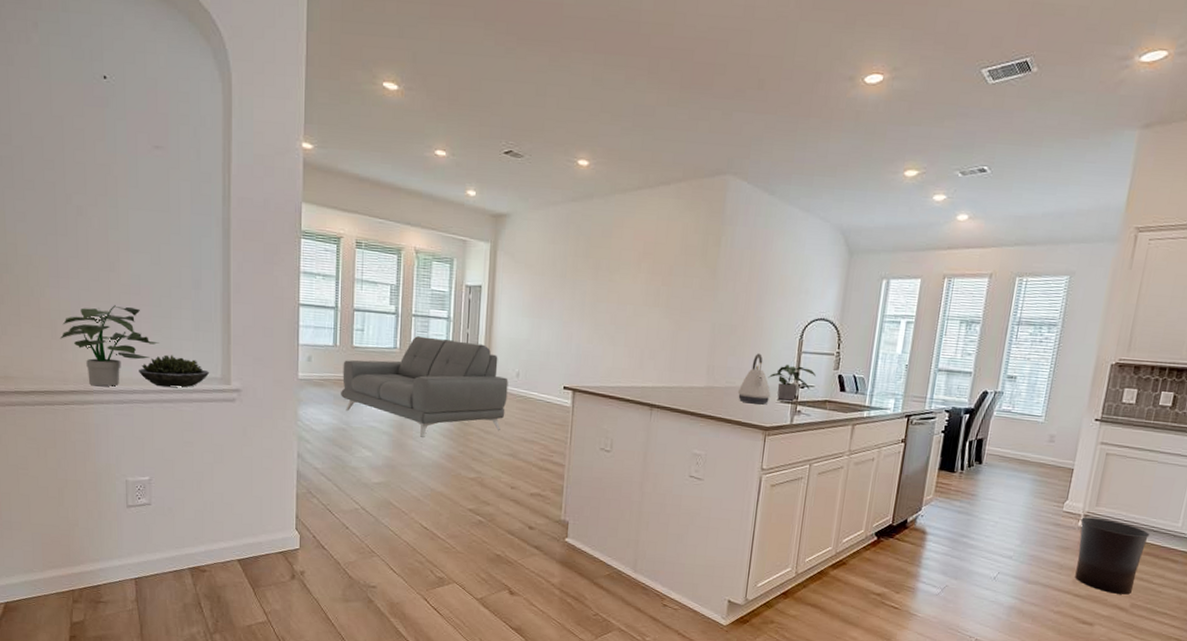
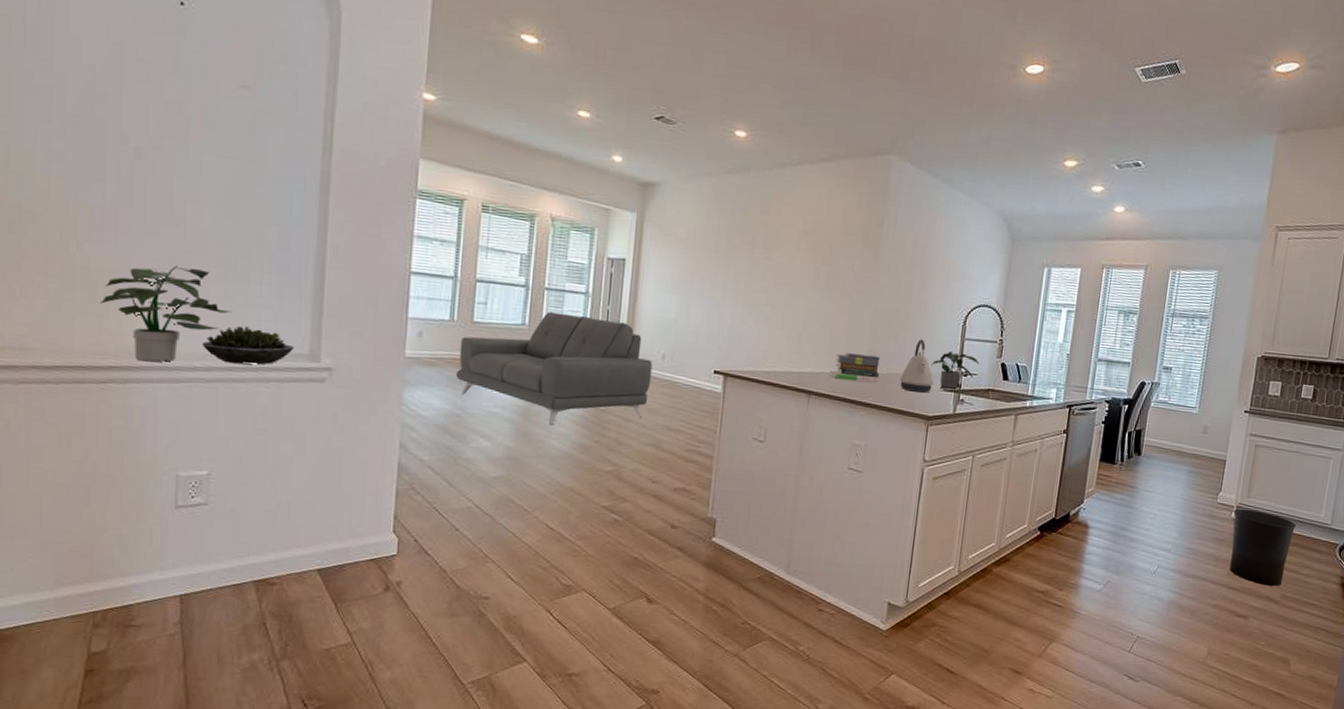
books: none [670,367,719,396] -> present [829,352,880,384]

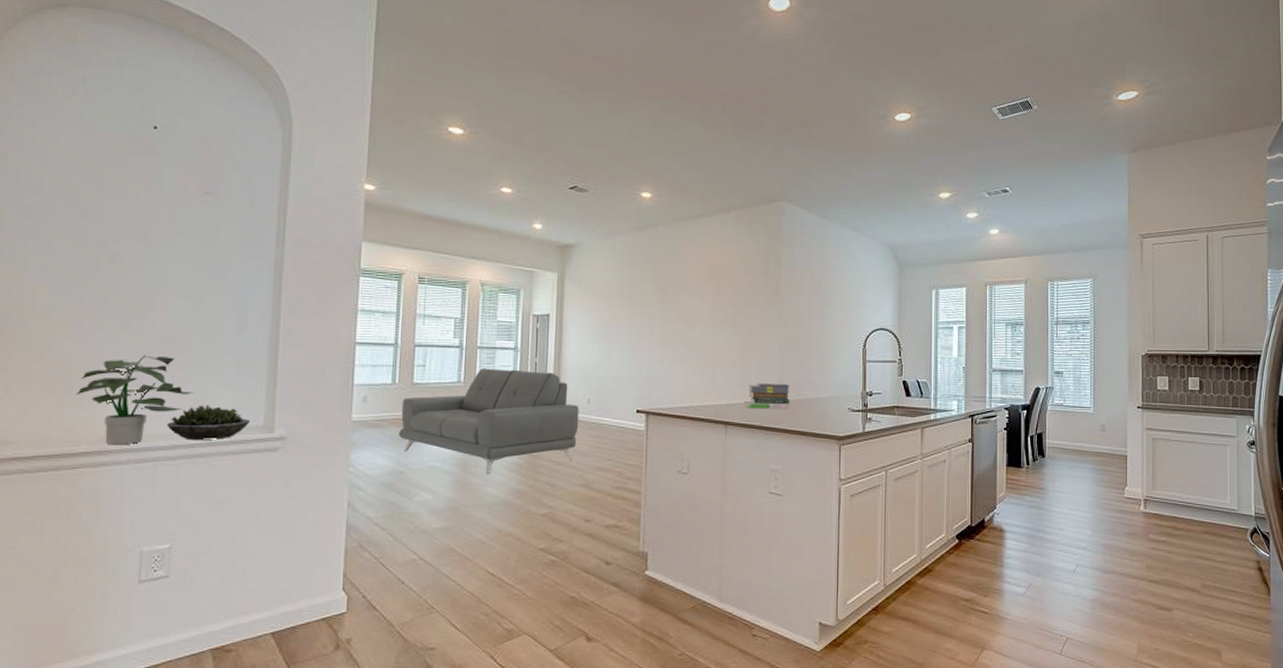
kettle: present [899,339,934,393] -> none [809,365,842,415]
potted plant: present [931,350,979,390] -> none [837,373,882,410]
waste bin: present [1229,508,1297,586] -> none [1142,501,1205,576]

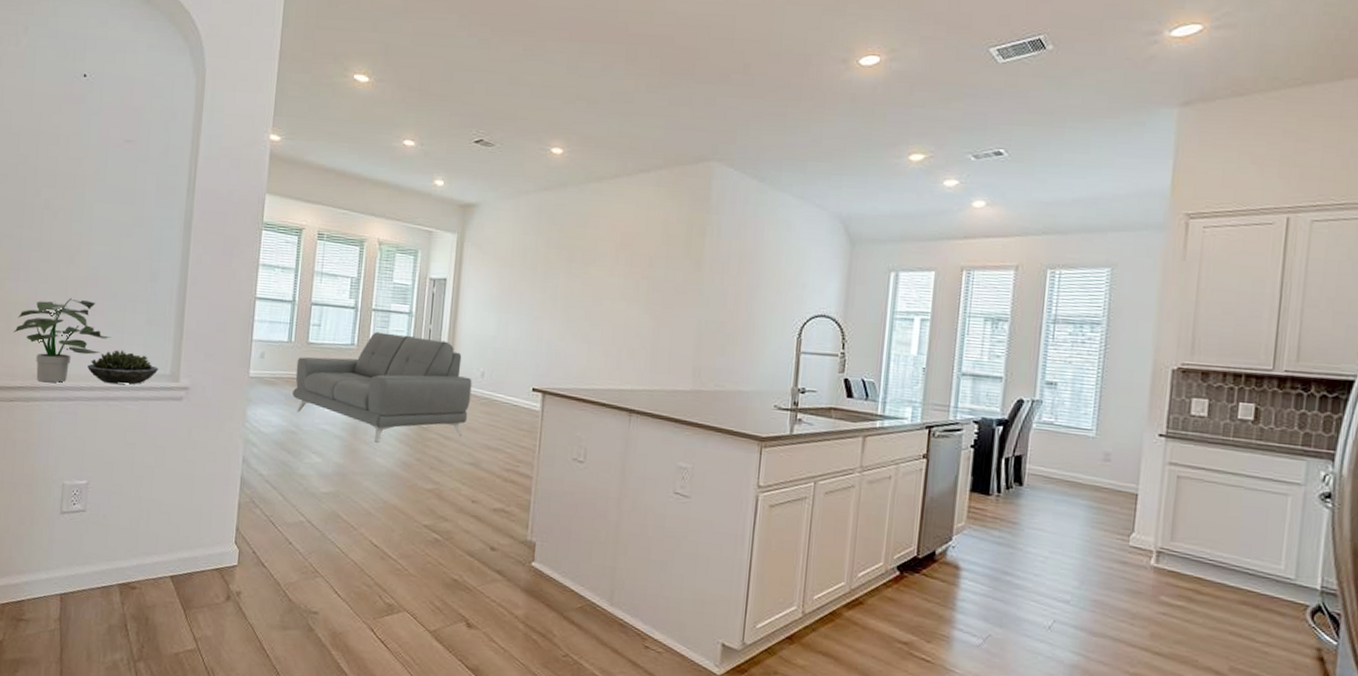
books: present [743,382,790,410] -> none [651,368,706,401]

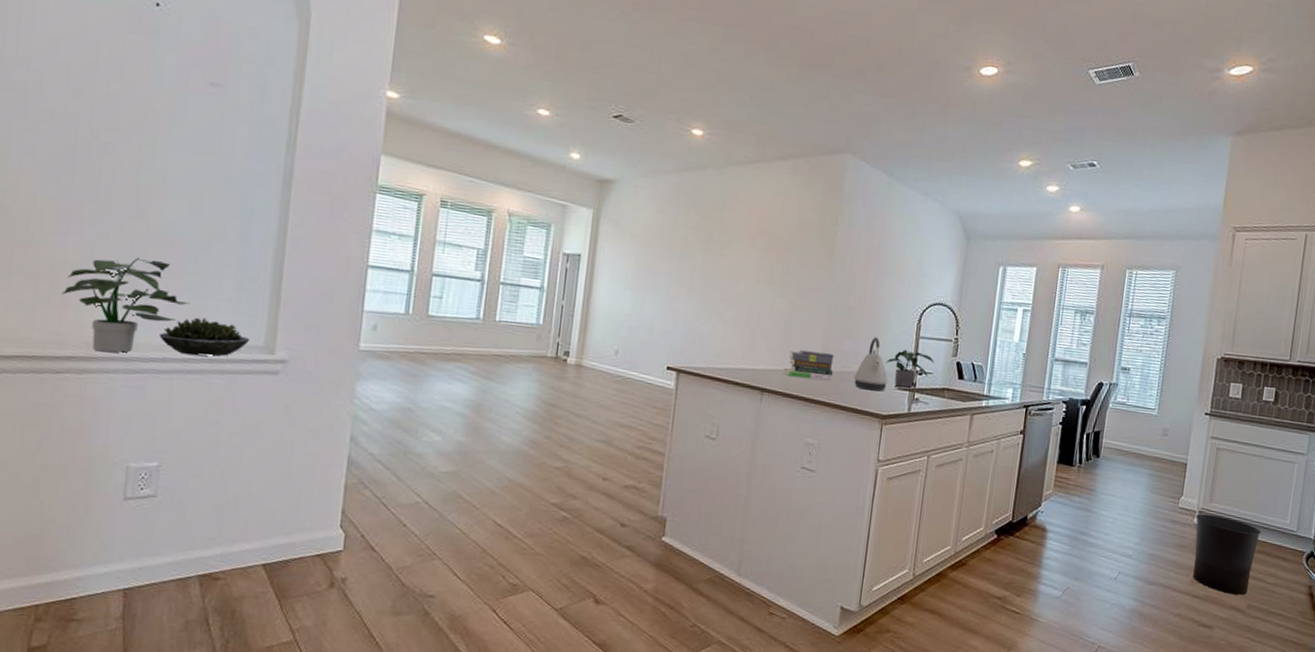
sofa: present [293,332,472,443] -> none [409,306,606,420]
books: none [651,368,706,401] -> present [782,349,834,381]
kettle: none [728,353,767,412] -> present [853,337,888,392]
potted plant: none [762,365,818,409] -> present [885,349,934,389]
waste bin: none [1152,554,1245,655] -> present [1193,513,1262,595]

